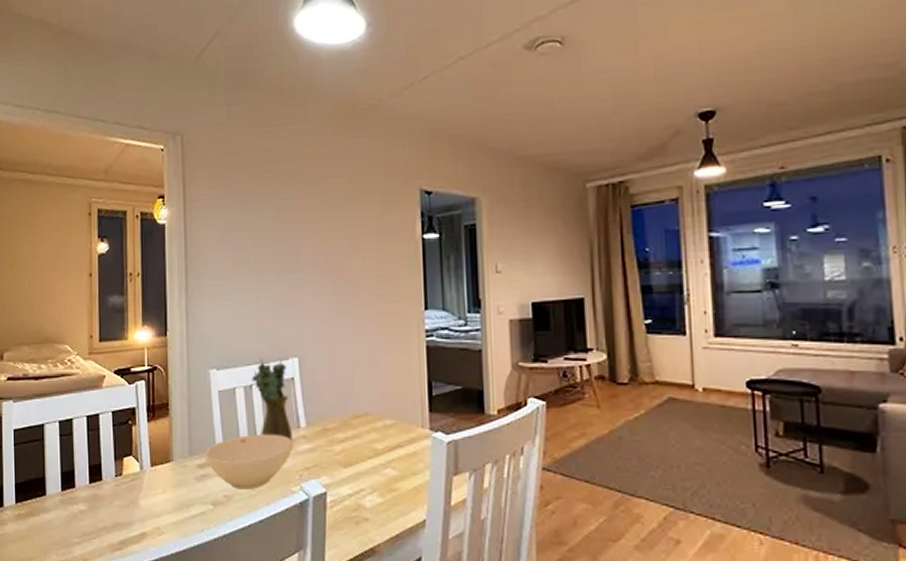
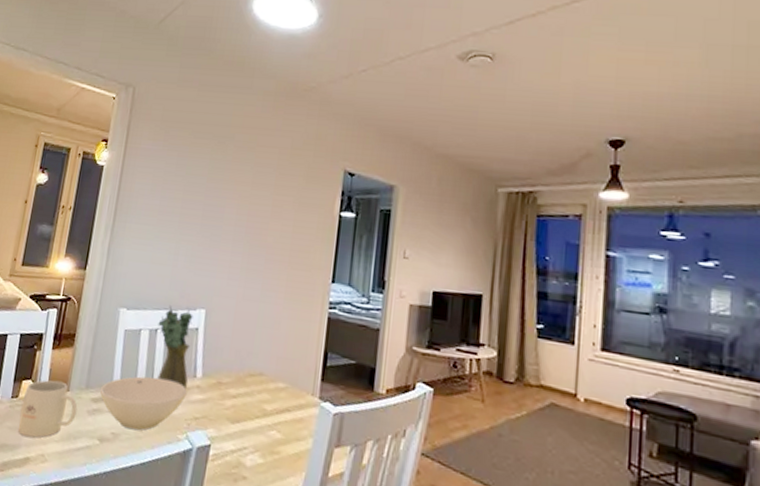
mug: none [127,452,185,512] -> present [18,380,78,438]

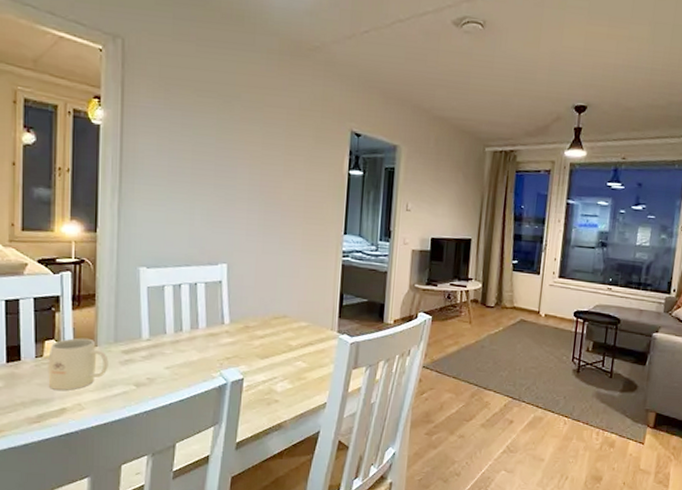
bowl: present [99,376,188,431] -> none [129,327,217,374]
vase: present [157,306,193,389] -> none [181,262,217,334]

